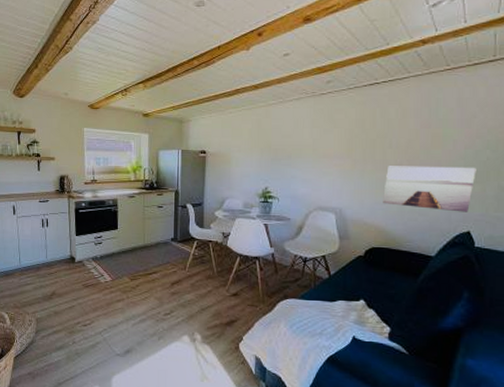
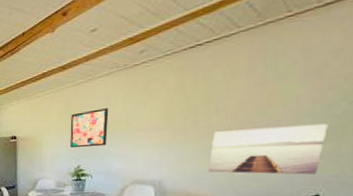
wall art: none [259,132,297,170] -> present [70,108,109,148]

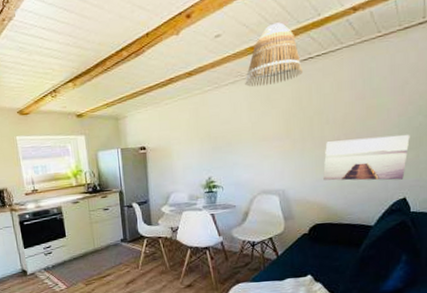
wall art: present [70,108,109,148] -> none [199,117,236,158]
lamp shade: none [120,11,188,78] -> present [244,22,303,87]

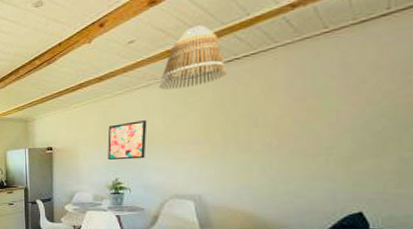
wall art: none [199,117,236,158] -> present [108,120,147,160]
wall art: present [323,135,410,181] -> none [250,140,369,191]

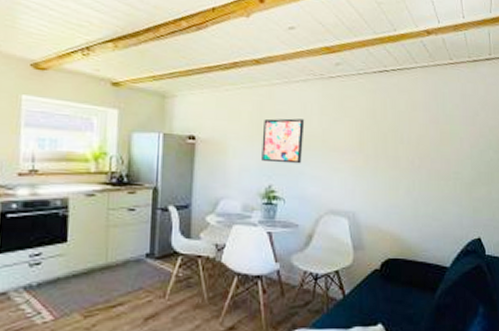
lamp shade: present [158,25,226,90] -> none [316,28,378,91]

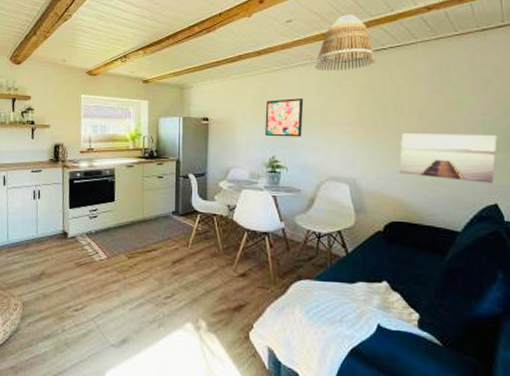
lamp shade: none [316,28,378,91] -> present [314,14,375,72]
wall art: none [397,163,482,217] -> present [399,133,498,183]

